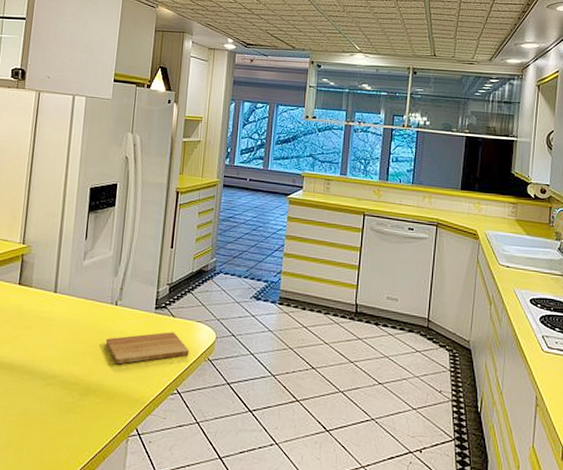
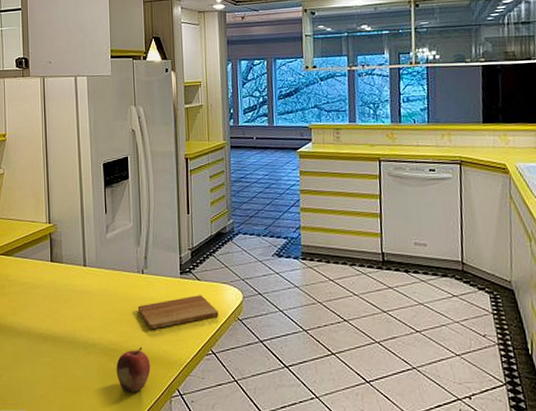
fruit: none [73,382,112,430] -> present [116,347,151,393]

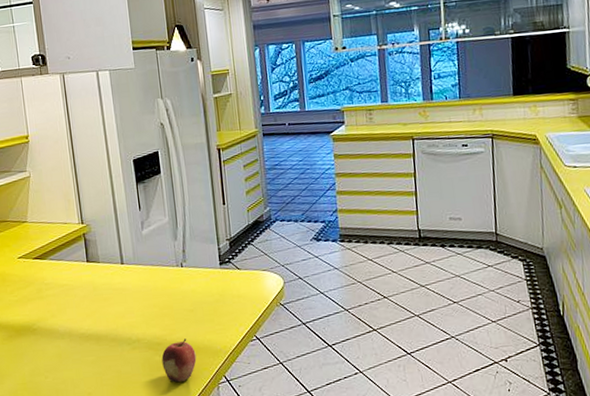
cutting board: present [137,295,219,330] -> none [179,283,261,321]

